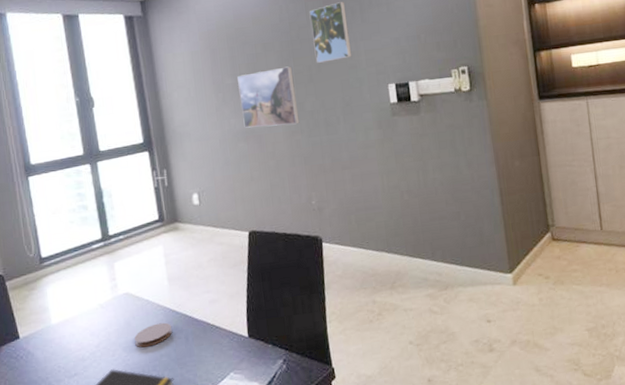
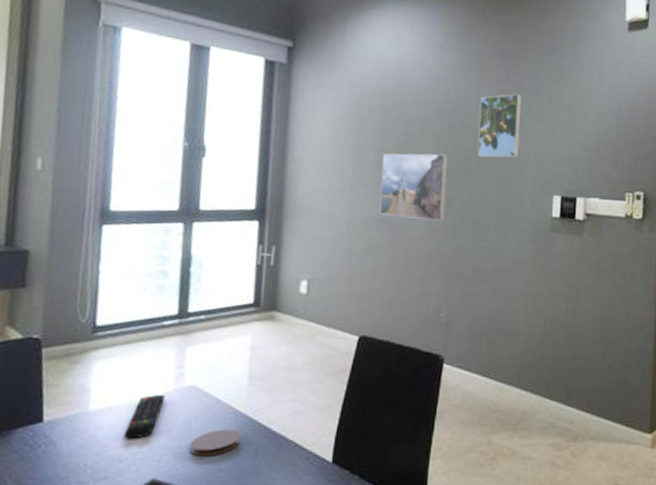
remote control: none [82,303,107,342] -> present [124,394,165,439]

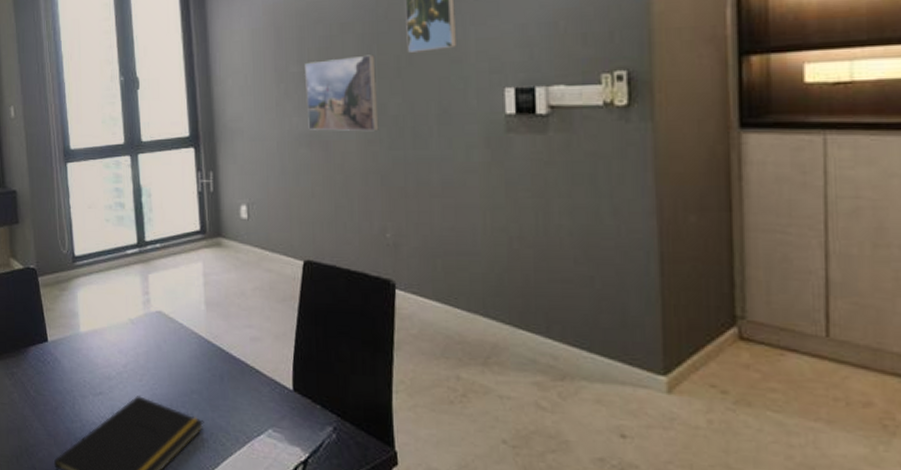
remote control: present [124,394,165,439] -> none [110,318,137,359]
coaster: present [190,429,241,457] -> none [164,353,207,379]

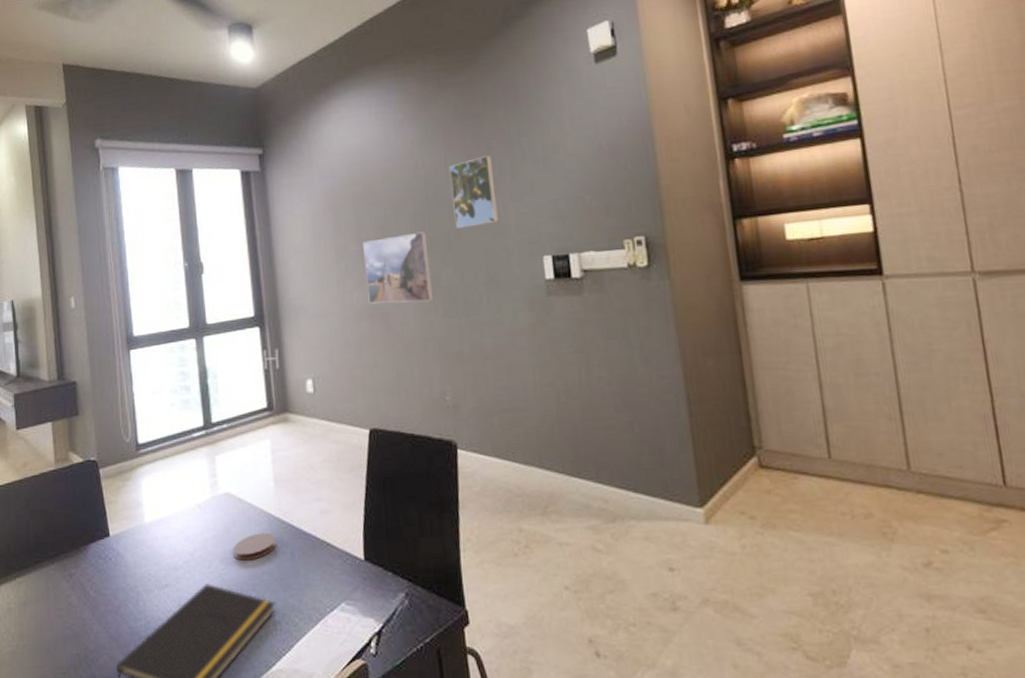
coaster: none [164,353,207,379] -> present [233,532,277,561]

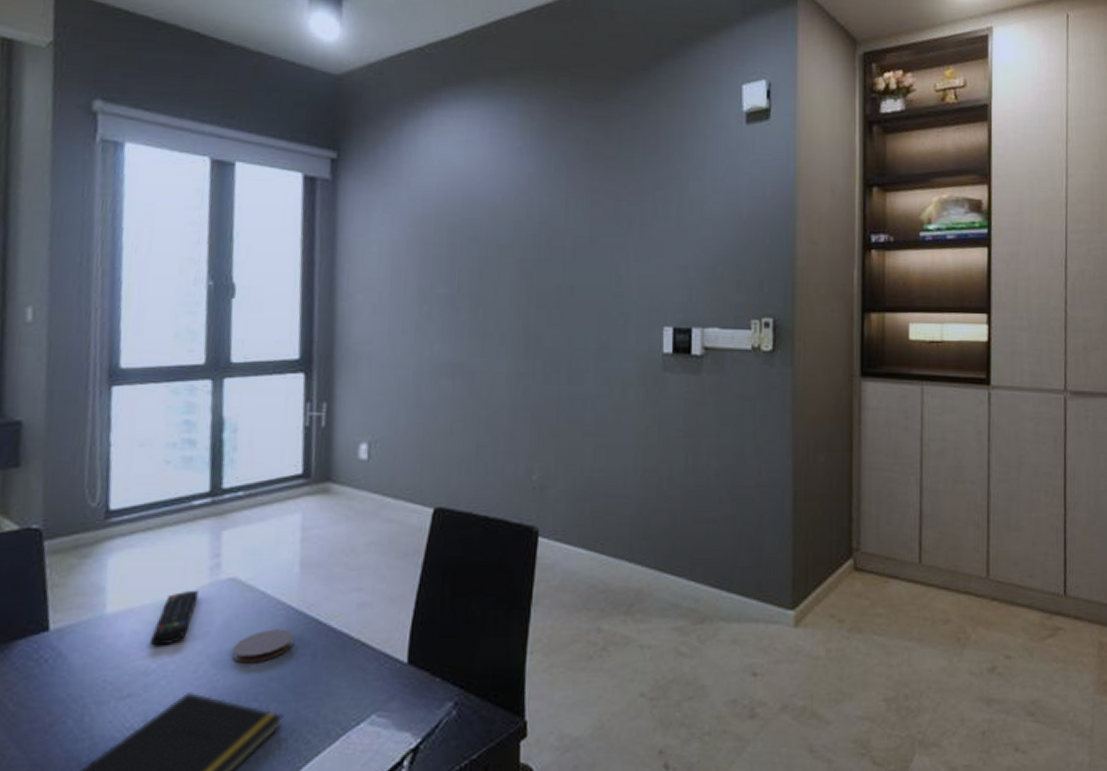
remote control: none [176,503,205,547] -> present [151,590,199,646]
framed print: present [363,231,434,304] -> none [452,281,534,364]
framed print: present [449,155,498,228] -> none [568,205,621,284]

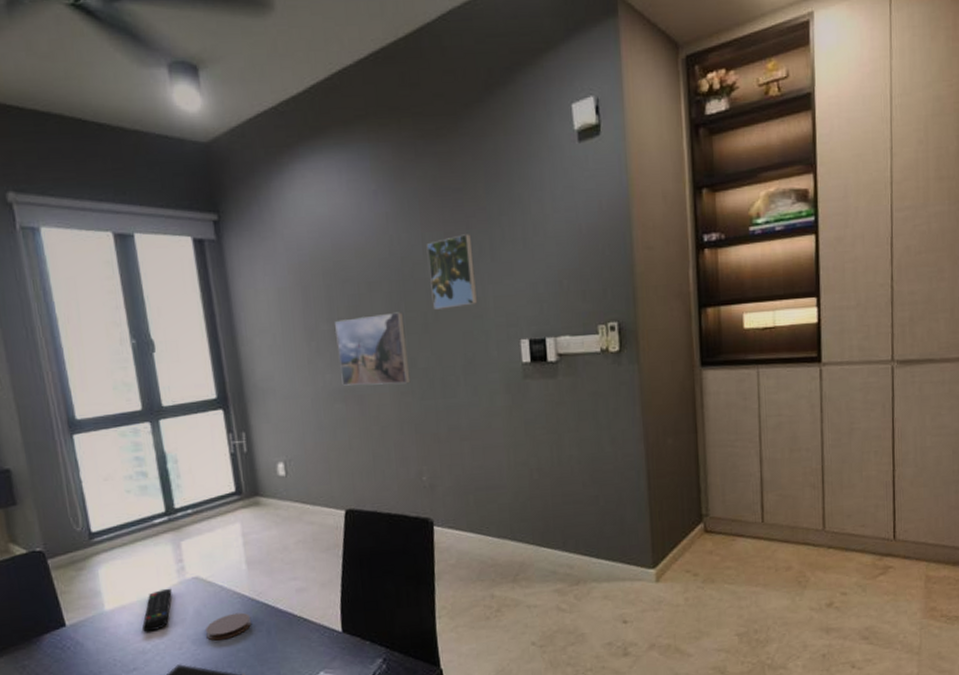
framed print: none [452,281,534,364] -> present [335,312,411,386]
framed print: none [568,205,621,284] -> present [426,234,477,309]

